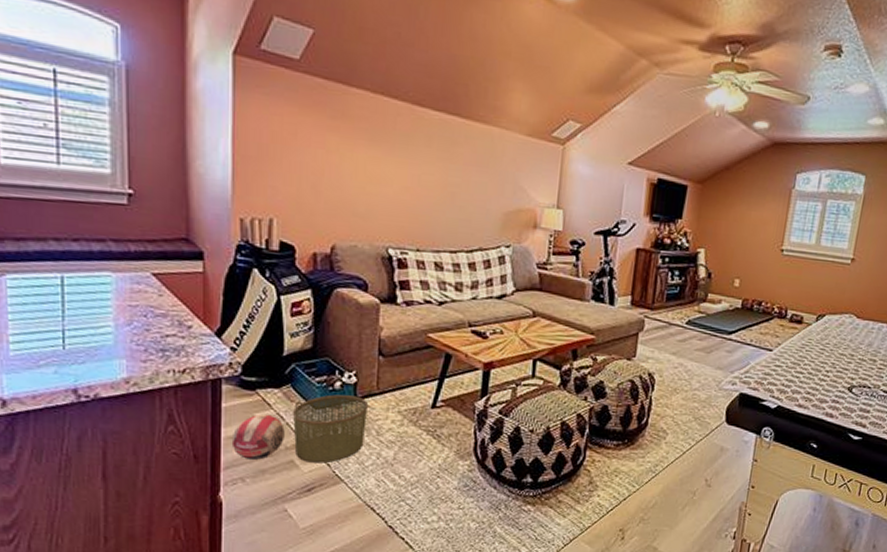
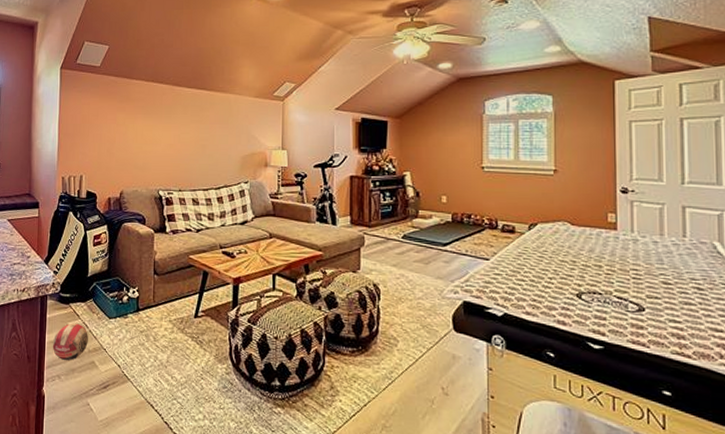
basket: present [292,394,369,464] -> none [93,307,148,365]

